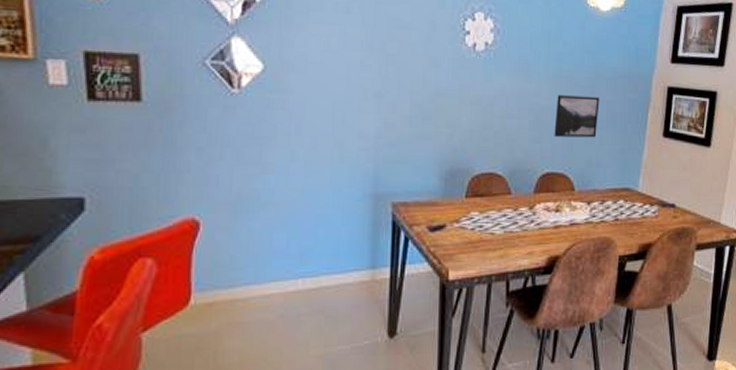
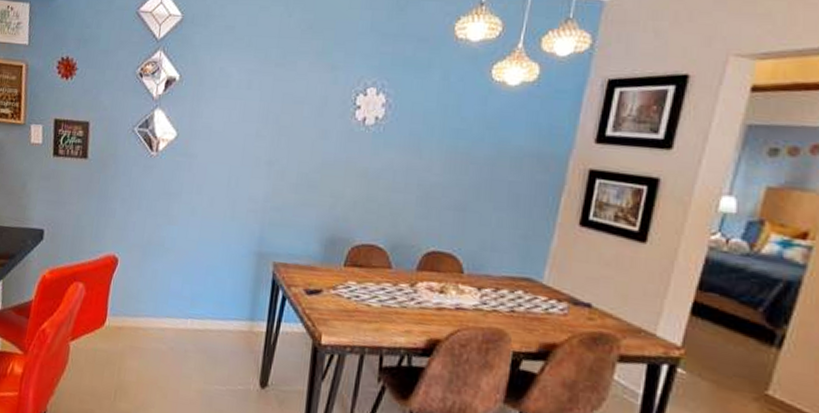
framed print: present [554,95,600,138] -> none [443,172,500,220]

